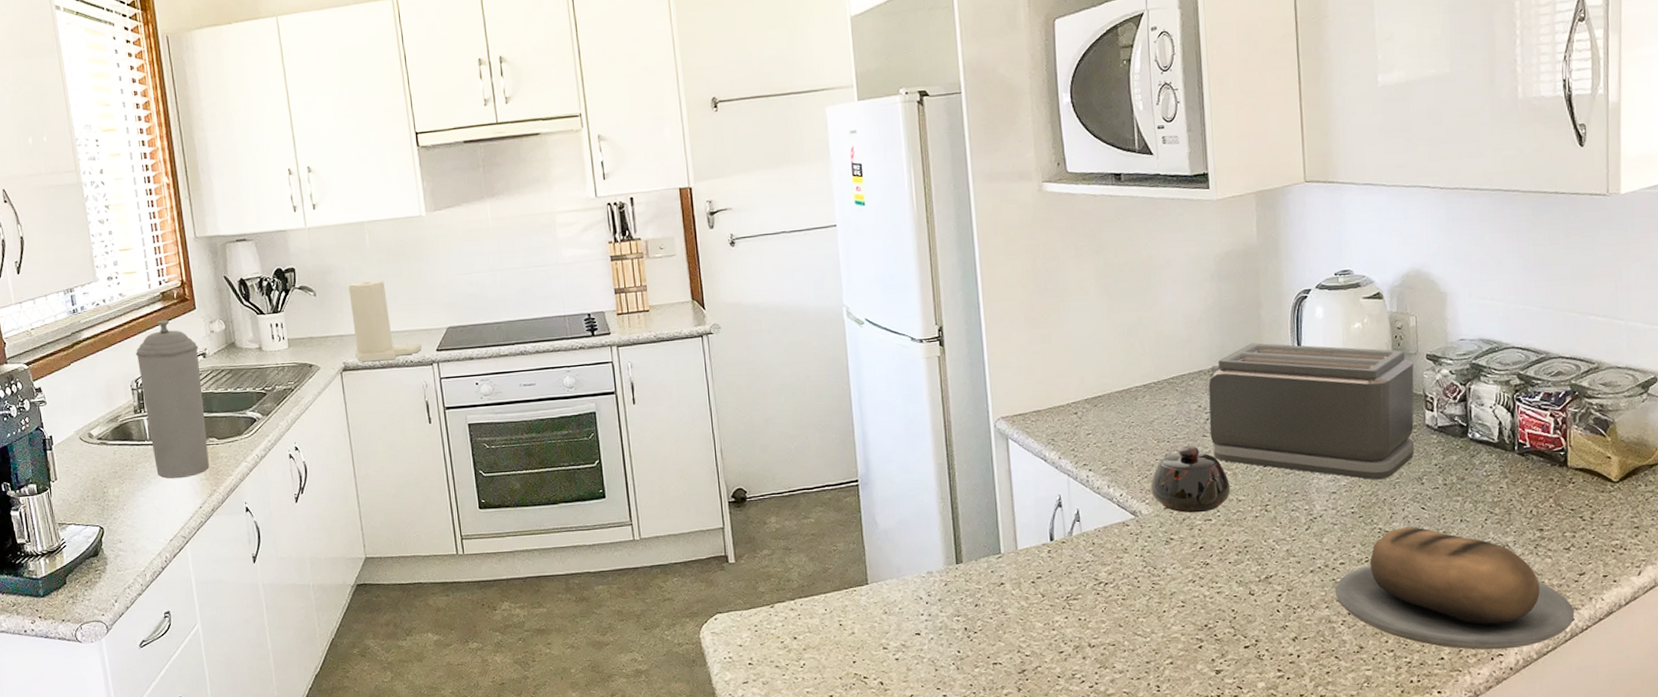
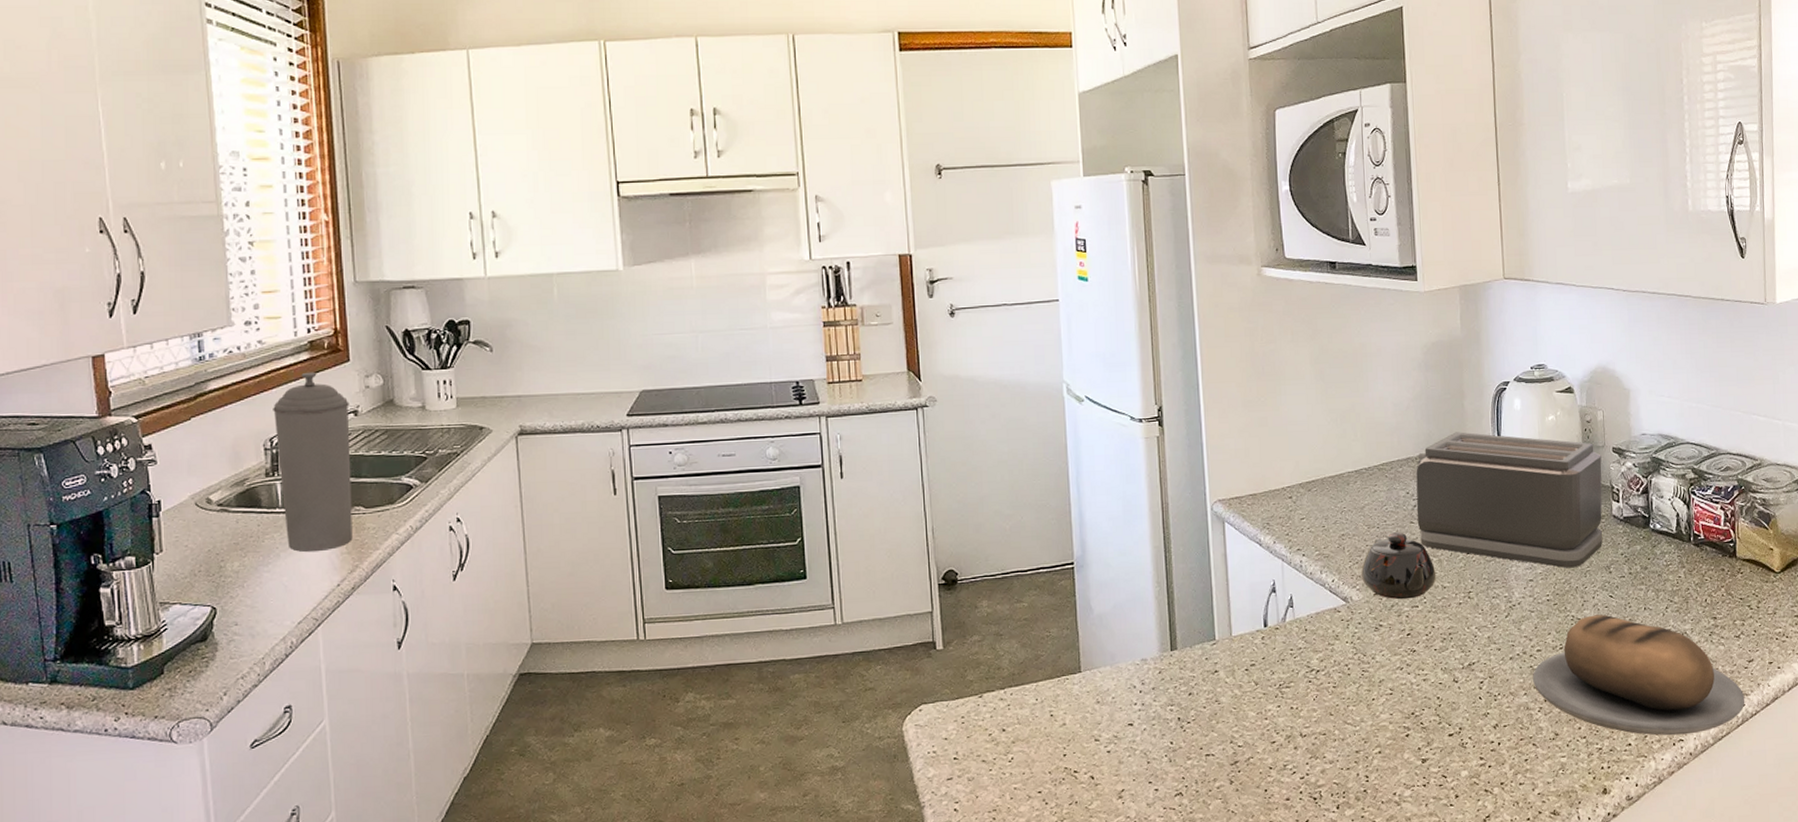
paper towel: present [348,280,422,362] -> none [530,337,610,426]

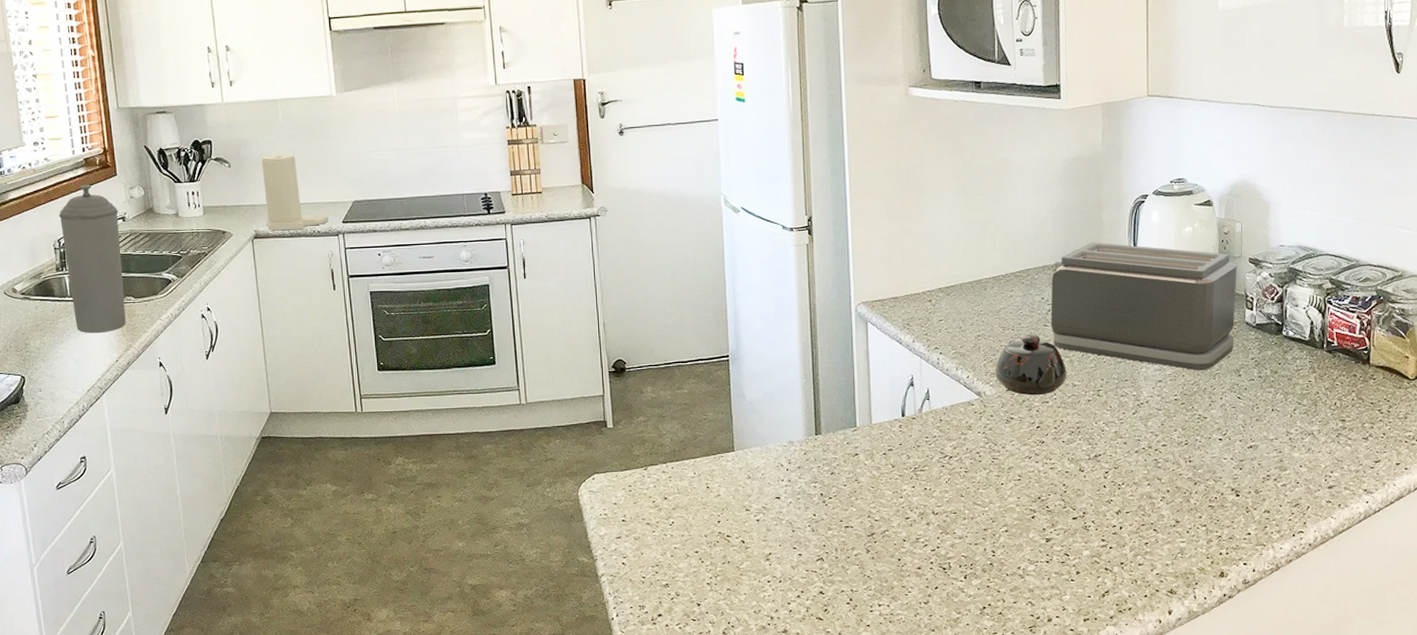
paper towel: none [530,337,610,426] -> present [261,154,329,231]
bread: present [1533,614,1745,736] -> none [1157,414,1369,527]

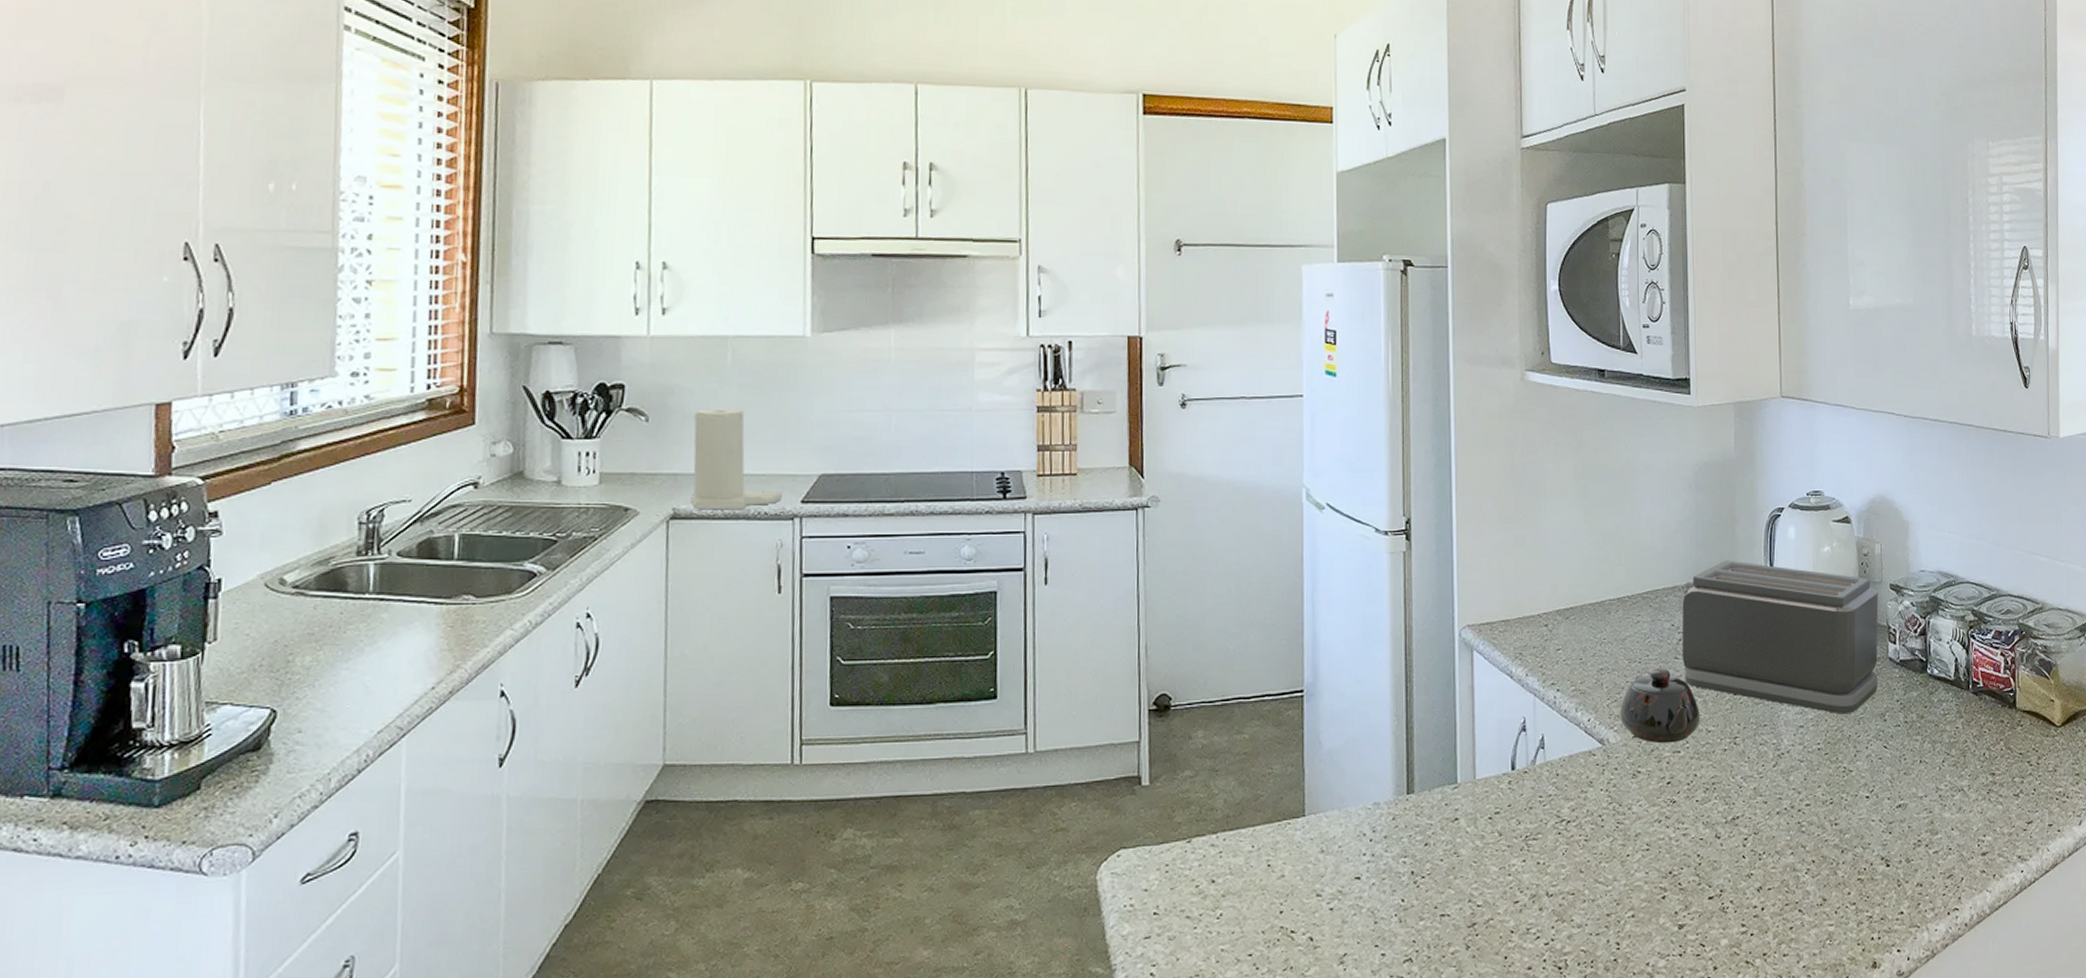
canister: present [59,184,126,334] -> none [374,434,470,648]

